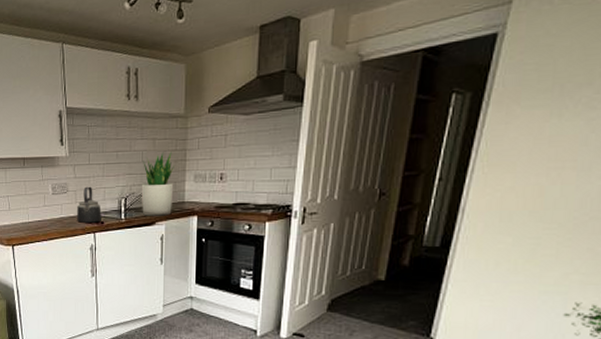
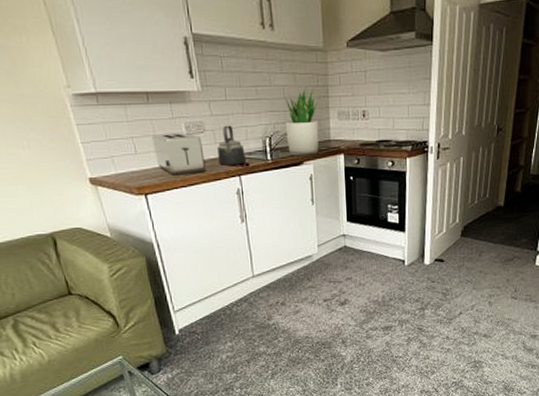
toaster: none [23,192,65,230] -> present [152,132,206,176]

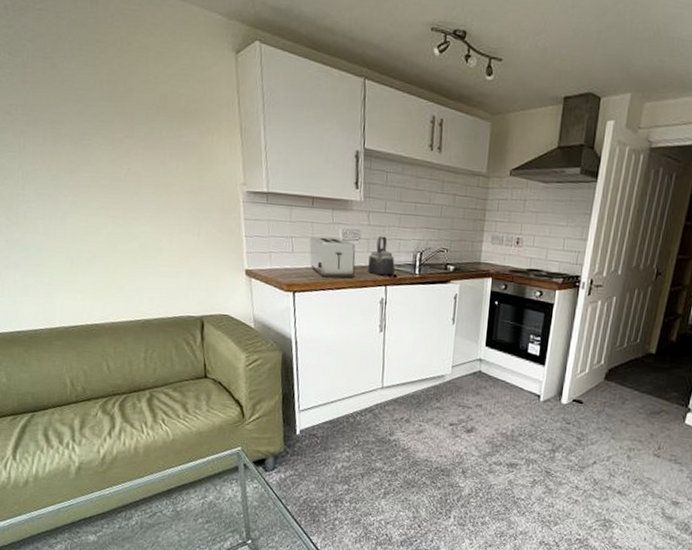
planter: present [285,87,319,156] -> none [437,209,473,275]

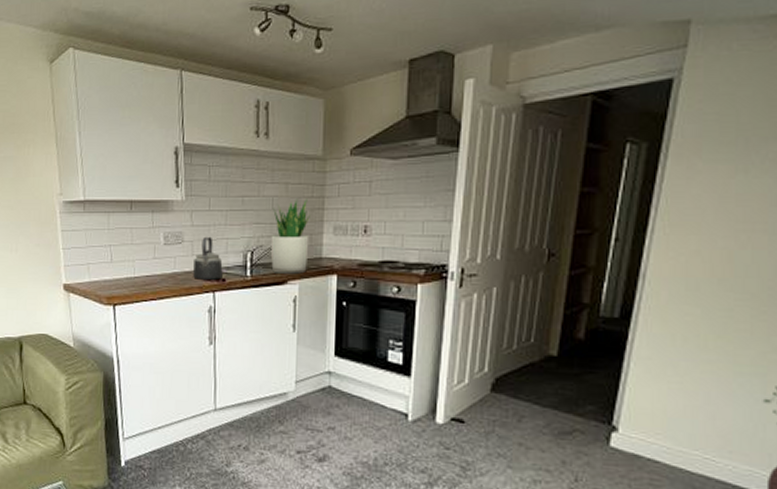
toaster: present [309,236,356,279] -> none [129,242,179,287]
planter: none [437,209,473,275] -> present [270,199,310,274]

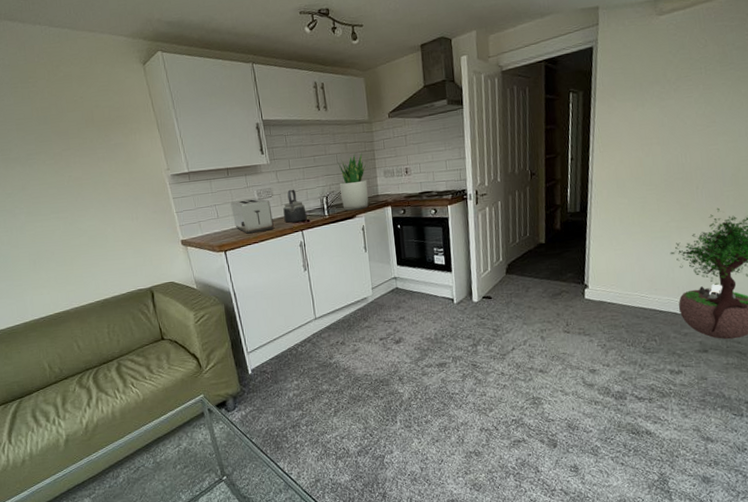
toaster: none [129,242,179,287] -> present [230,198,274,234]

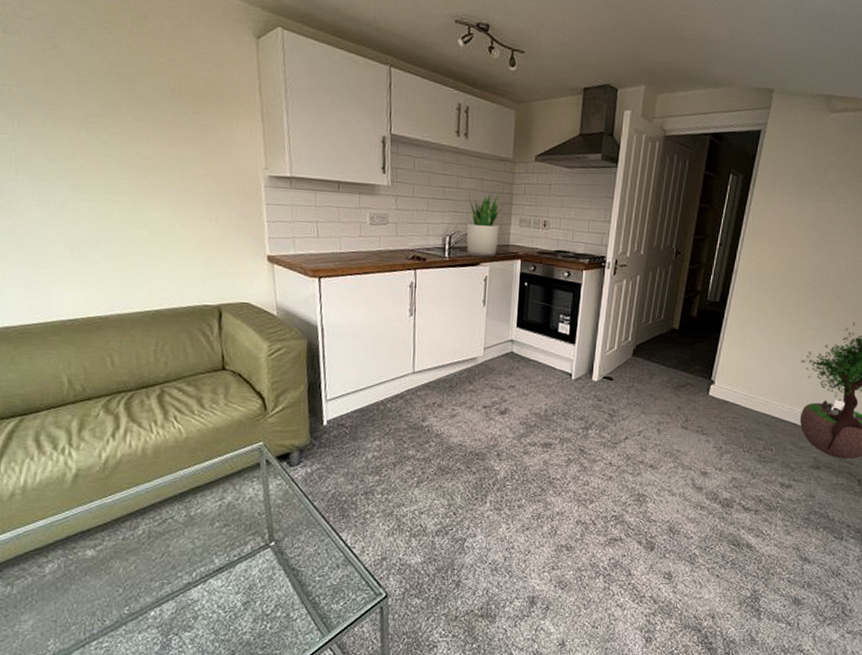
toaster: present [230,198,274,234] -> none [335,221,384,263]
kettle: present [283,189,307,223] -> none [397,220,424,259]

